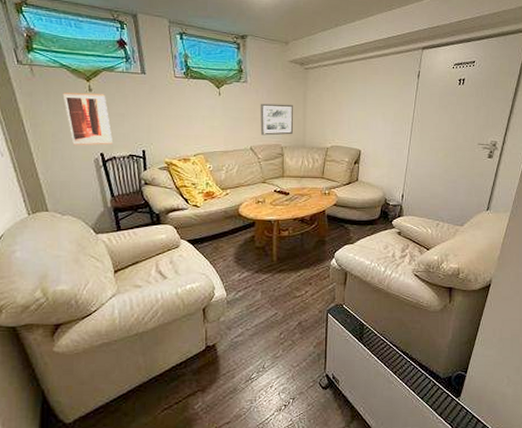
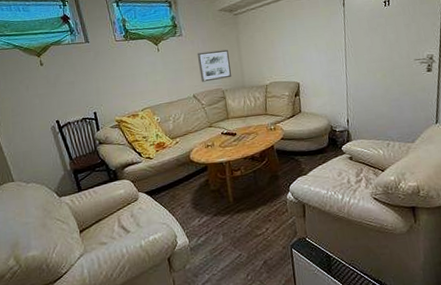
wall art: present [63,93,113,146] -> none [18,66,66,117]

